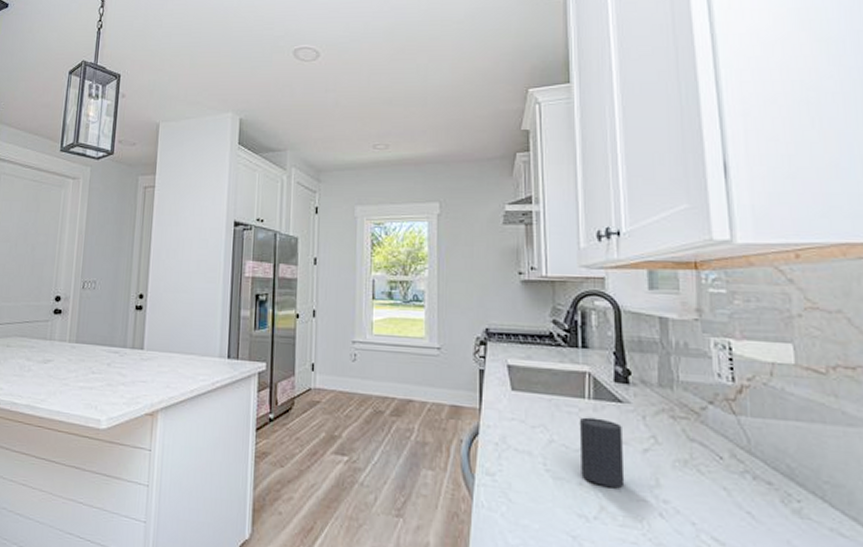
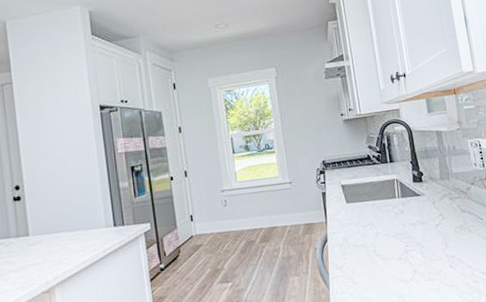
cup: present [579,417,625,488] -> none [394,210,427,257]

